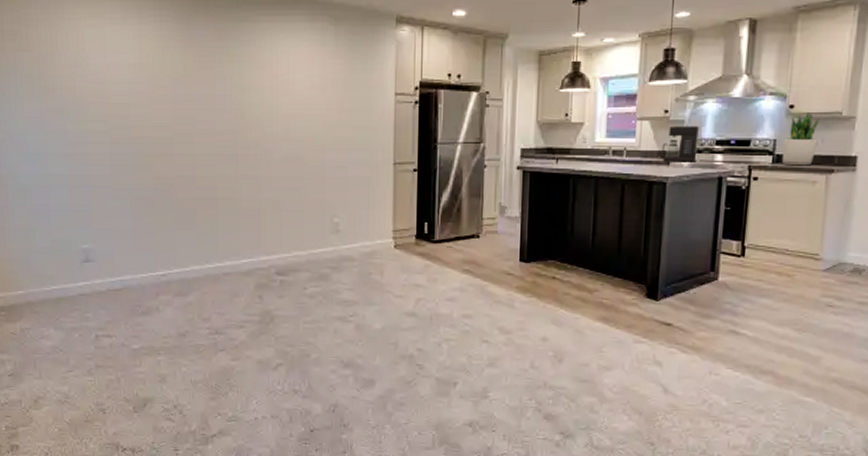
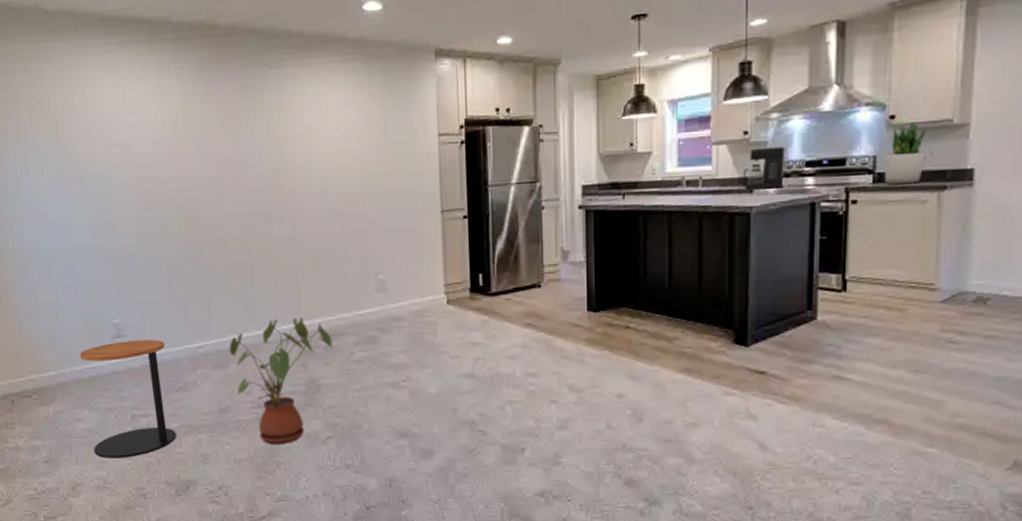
side table: none [49,266,136,375] -> present [80,340,176,458]
house plant: none [191,253,288,369] -> present [229,317,333,445]

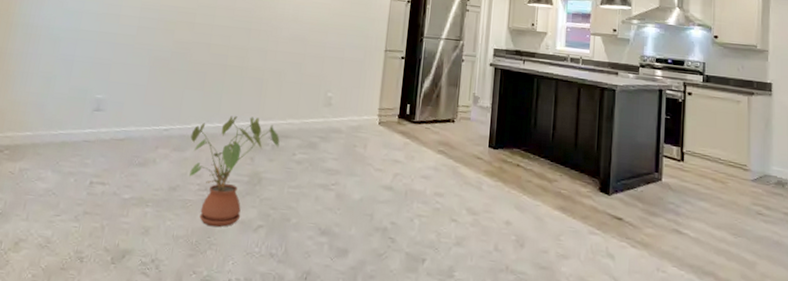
side table: present [80,340,176,458] -> none [46,114,137,221]
coffee maker: present [743,146,785,190] -> none [611,42,642,75]
planter: present [884,122,927,185] -> none [710,43,740,87]

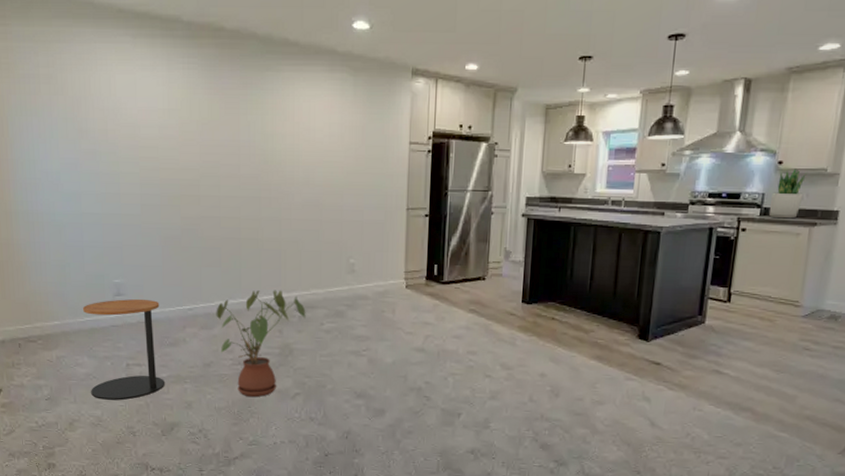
side table: none [46,114,137,221] -> present [83,299,165,400]
planter: none [710,43,740,87] -> present [769,168,807,219]

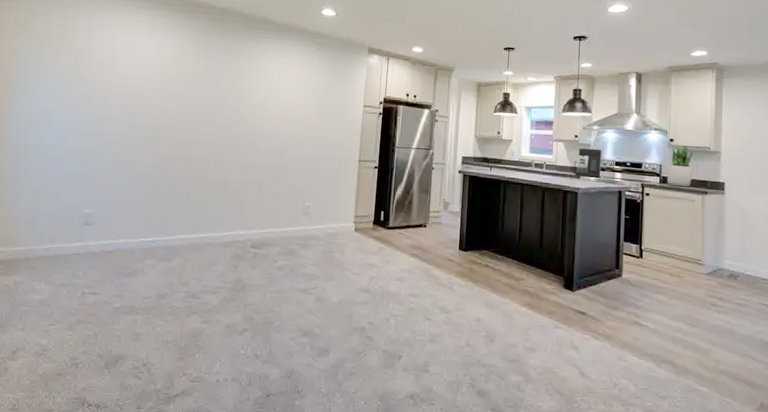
side table: present [83,299,165,400] -> none [41,228,124,329]
house plant: present [216,290,306,398] -> none [176,226,261,332]
coffee maker: none [657,178,693,213] -> present [573,148,602,178]

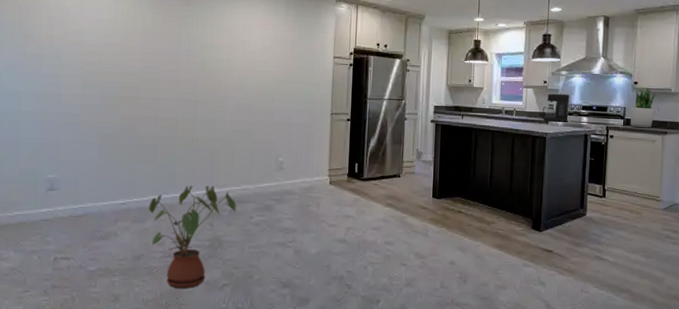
house plant: none [176,226,261,332] -> present [149,185,236,289]

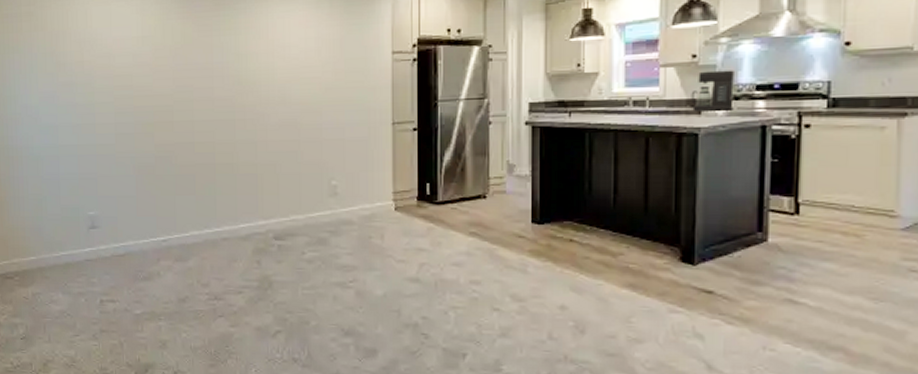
house plant: present [149,185,236,289] -> none [190,217,286,336]
planter: present [630,88,656,128] -> none [839,49,885,110]

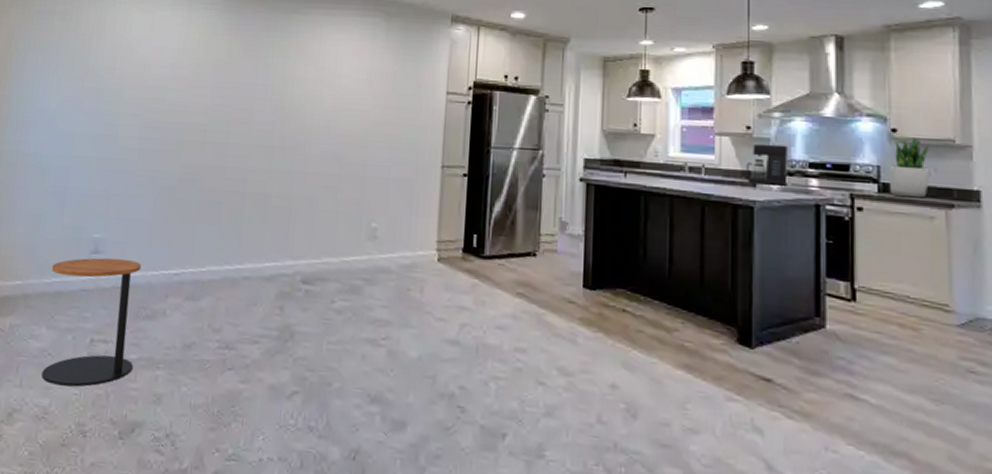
side table: none [58,232,138,339] -> present [41,257,142,387]
planter: none [839,49,885,110] -> present [888,138,930,198]

